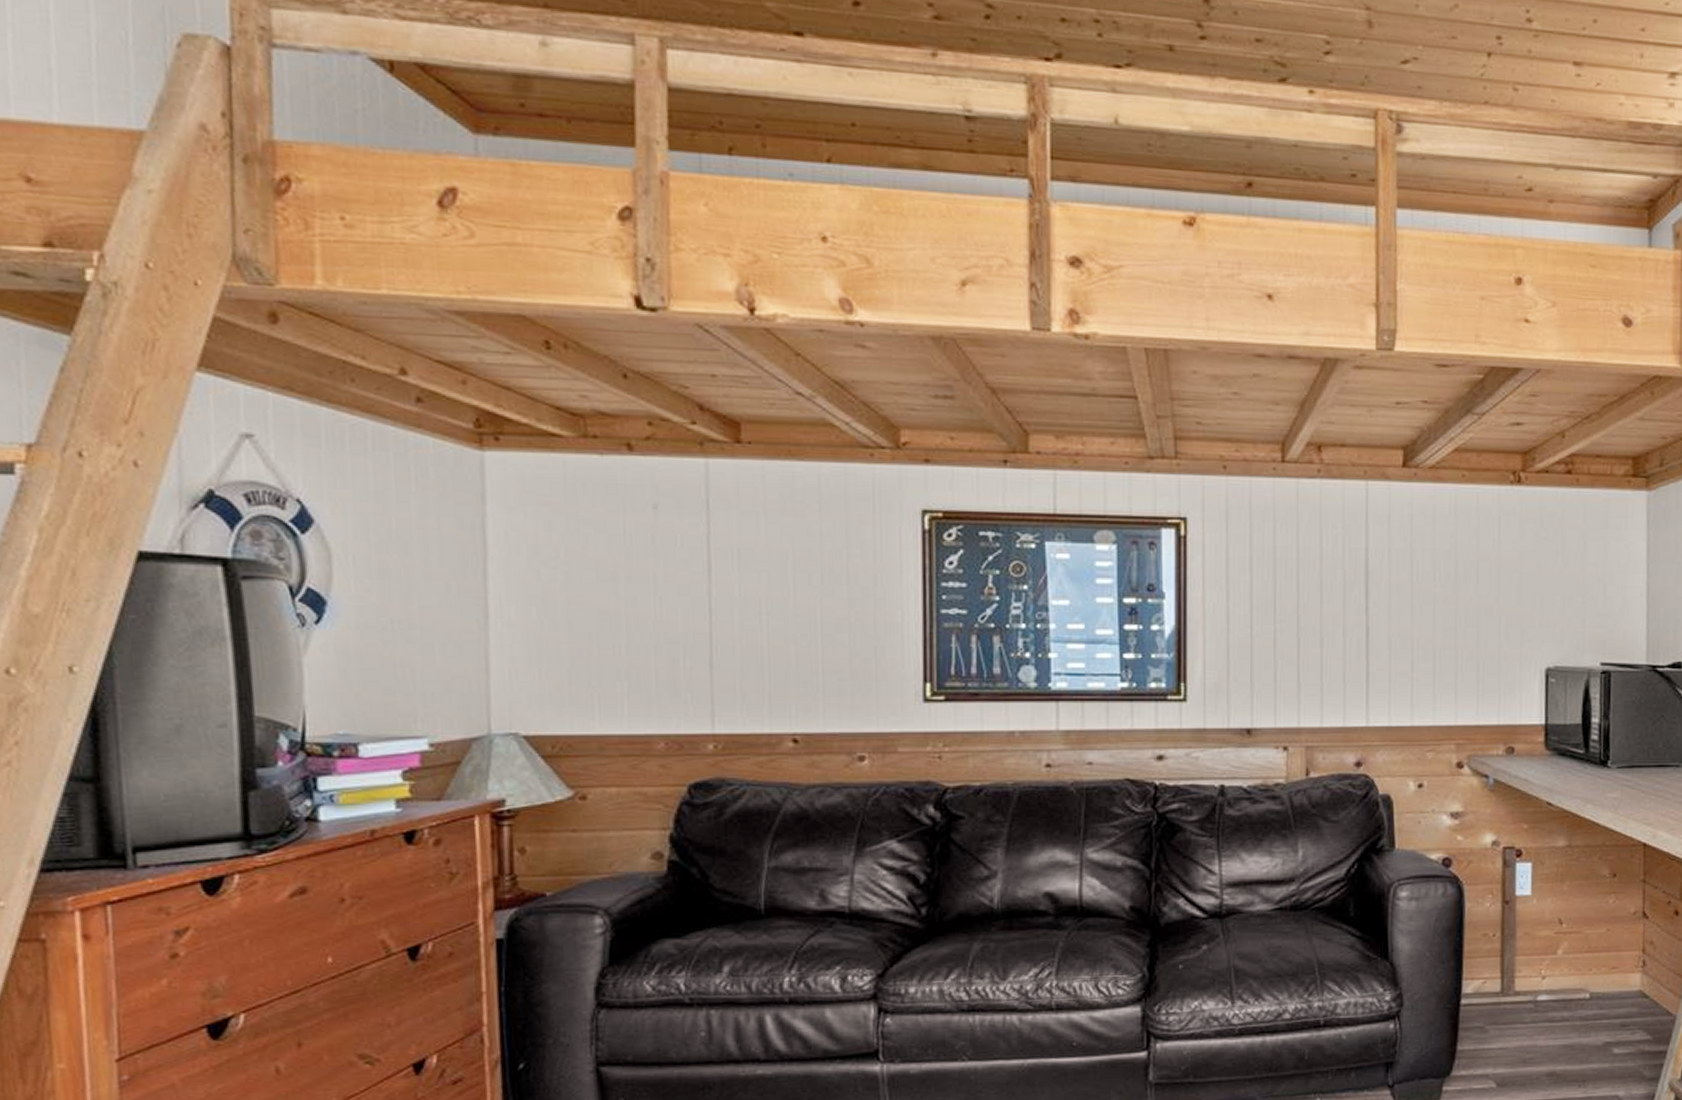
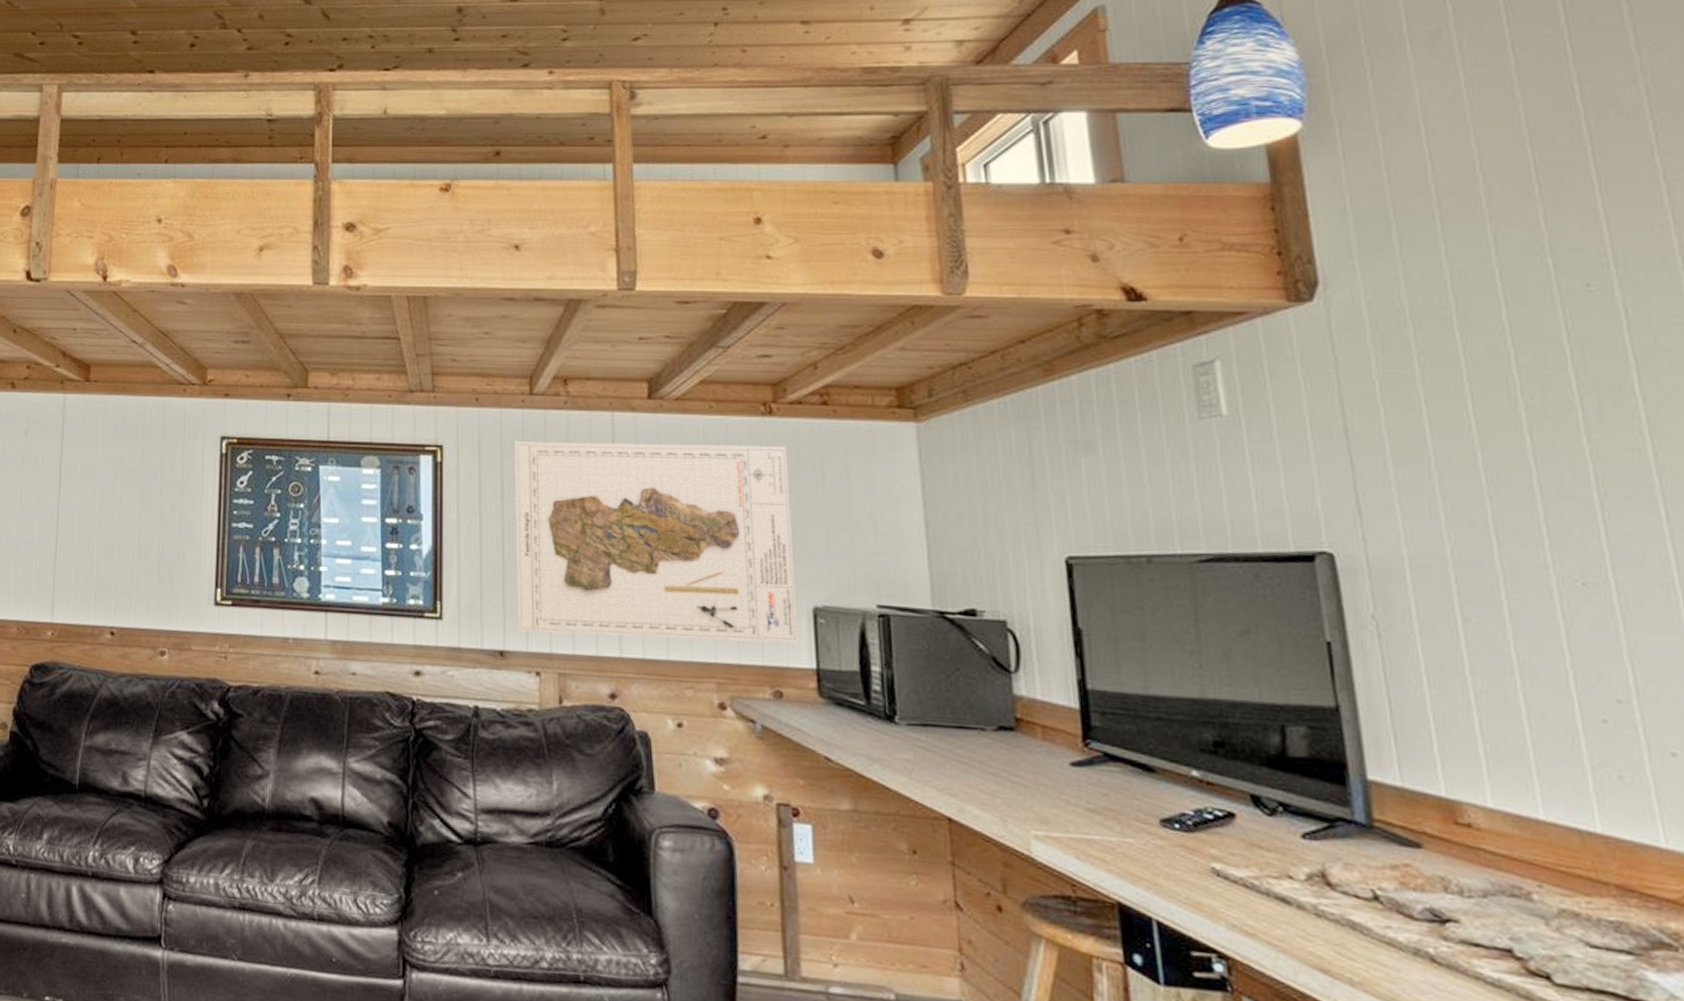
map: none [1263,512,1532,708] -> present [513,441,798,643]

